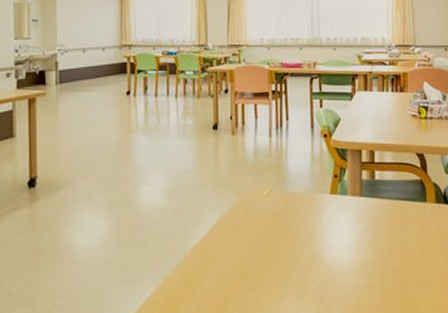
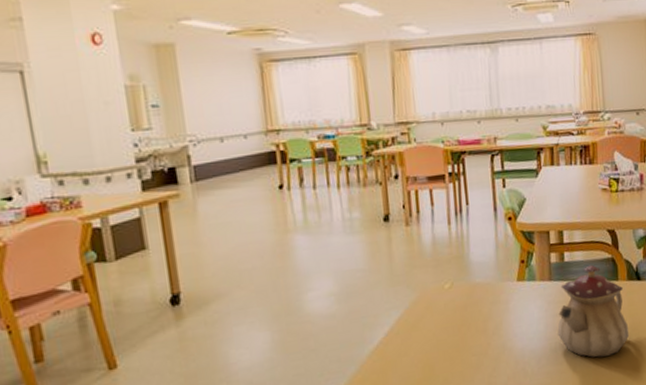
teapot: none [367,185,437,276] -> present [557,264,630,358]

